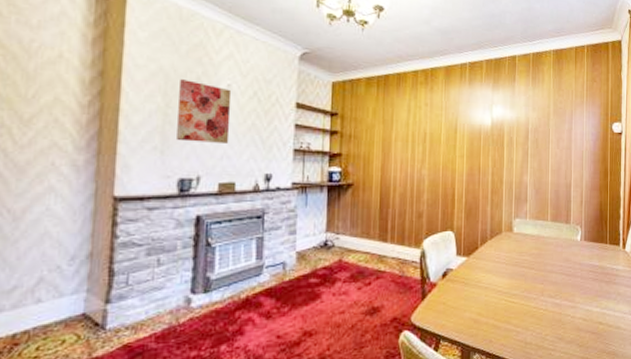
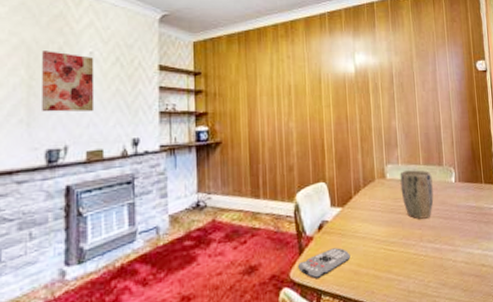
remote control: none [420,296,472,325] -> present [298,248,351,279]
plant pot: none [526,226,558,274] -> present [400,170,434,219]

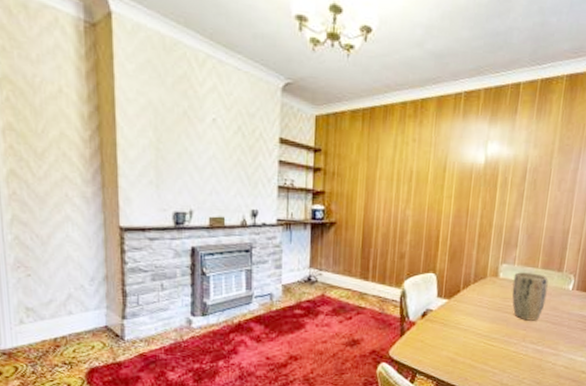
wall art: present [42,51,95,112] -> none [168,113,217,179]
remote control: present [298,248,351,279] -> none [398,335,450,360]

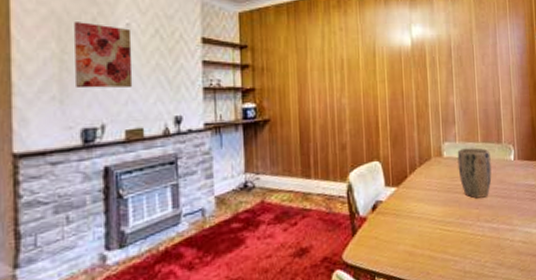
wall art: none [168,113,217,179] -> present [74,22,133,89]

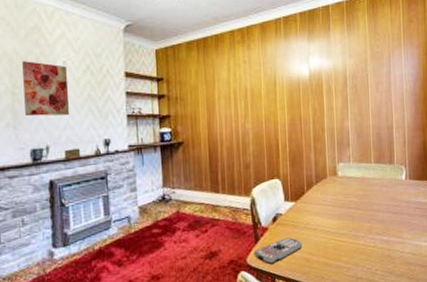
remote control: none [351,228,405,261] -> present [254,238,303,265]
plant pot: present [457,147,492,198] -> none [351,168,384,214]

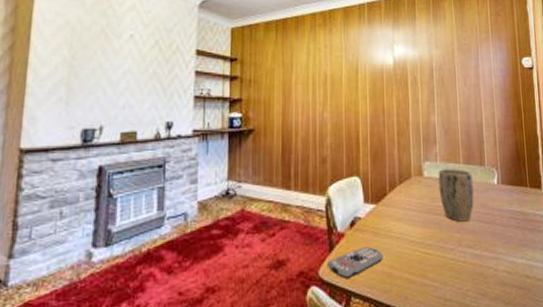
wall art: present [22,61,70,117] -> none [81,32,134,92]
plant pot: none [351,168,384,214] -> present [438,169,474,222]

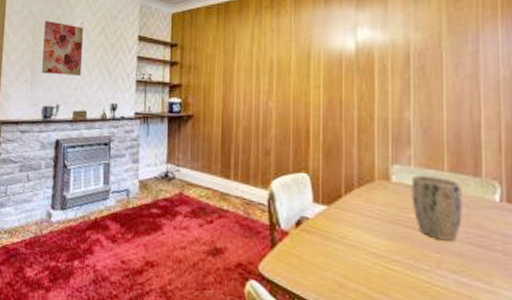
wall art: none [81,32,134,92] -> present [42,21,84,75]
remote control: present [328,247,383,279] -> none [269,249,335,280]

